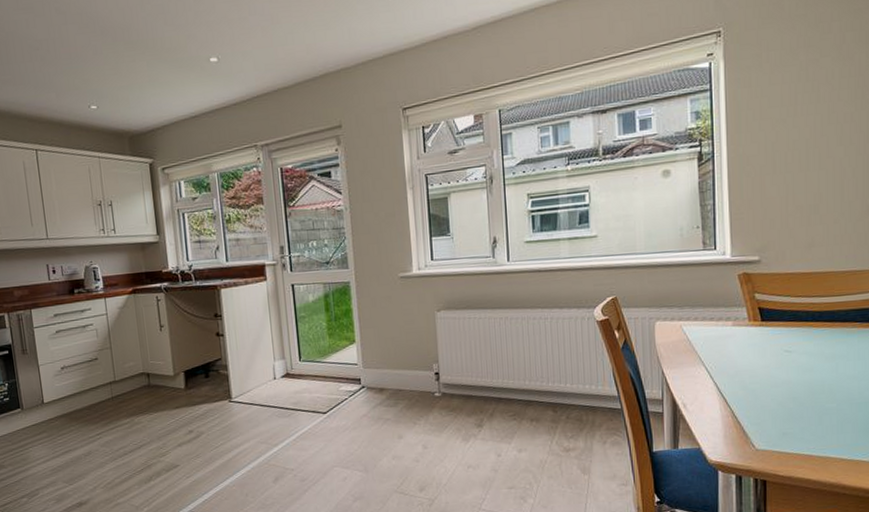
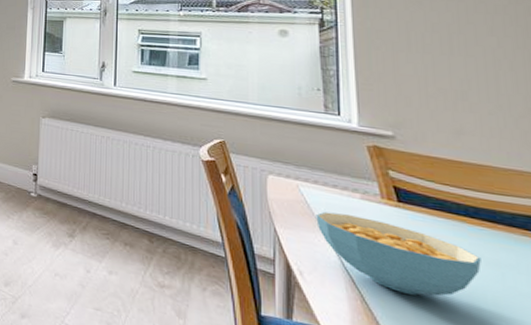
cereal bowl: none [696,342,822,401] -> present [316,211,481,296]

